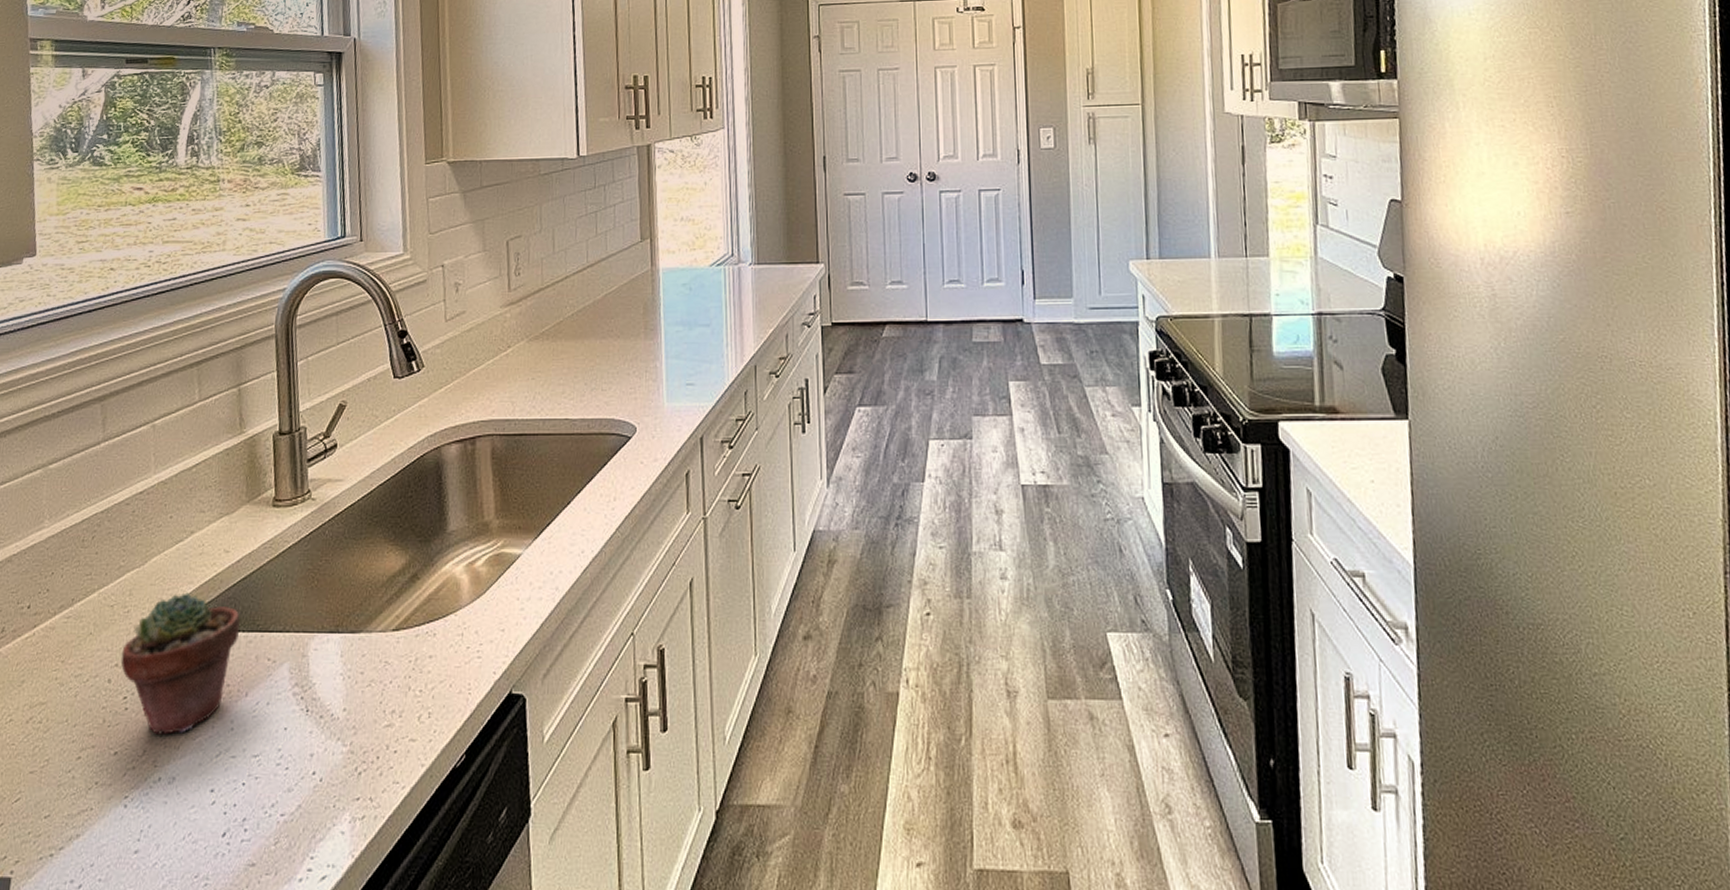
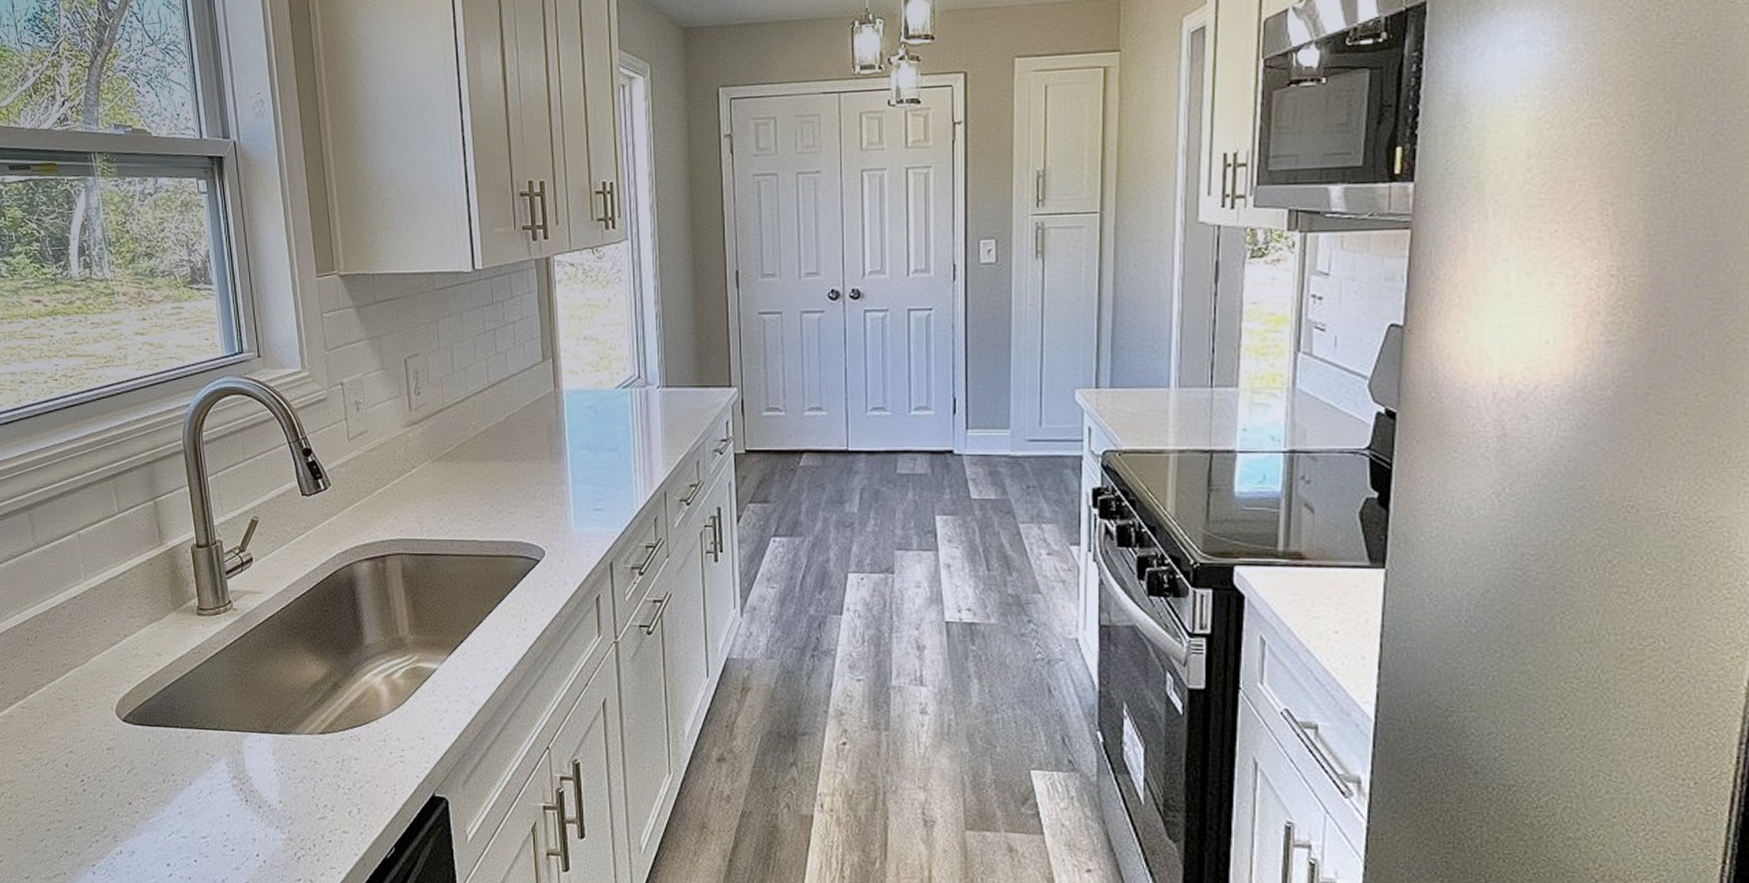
potted succulent: present [121,592,240,735] -> none [74,690,178,815]

